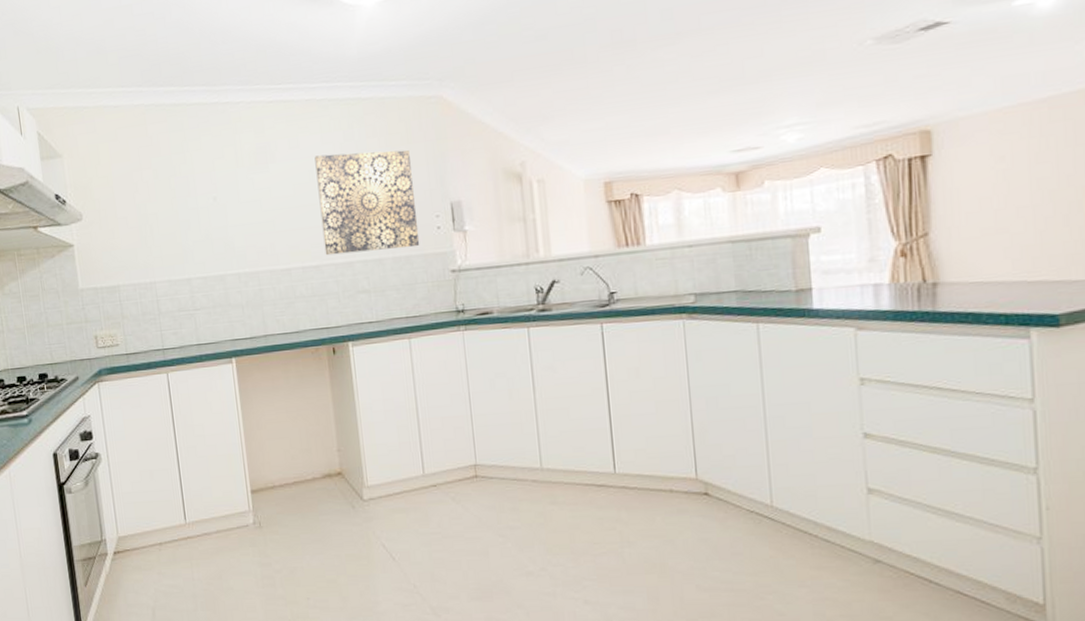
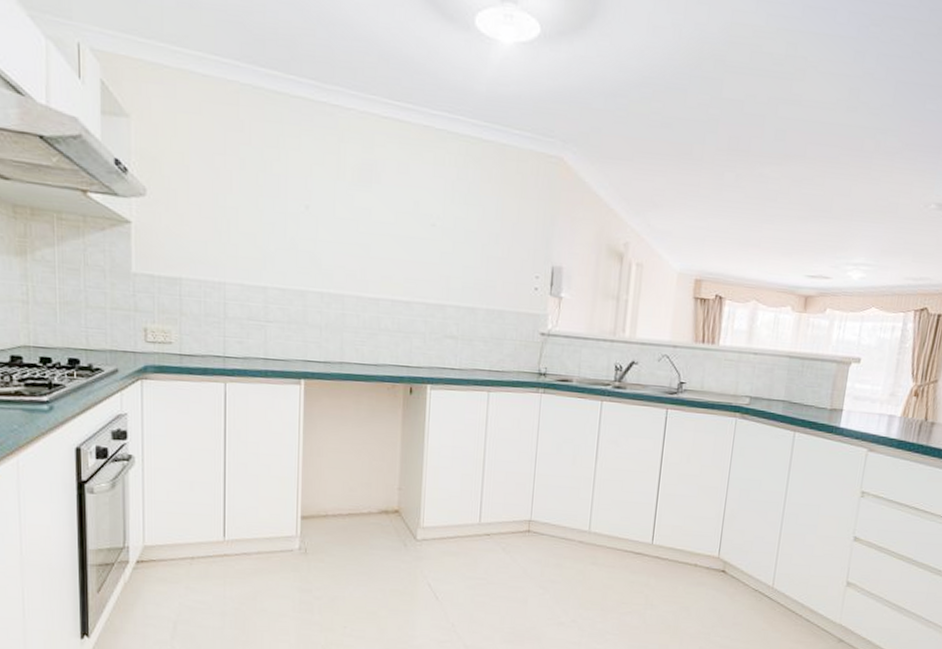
wall art: present [314,149,420,256] -> none [418,187,521,303]

